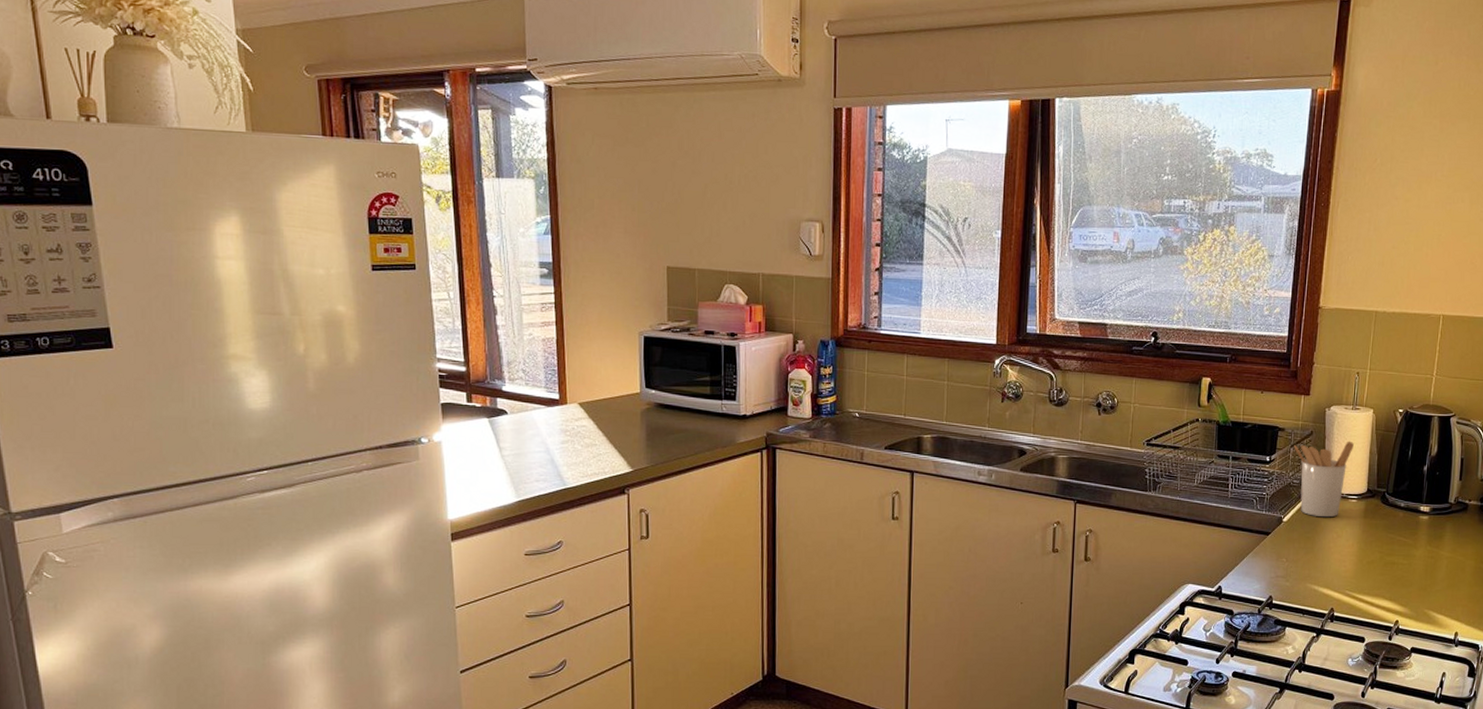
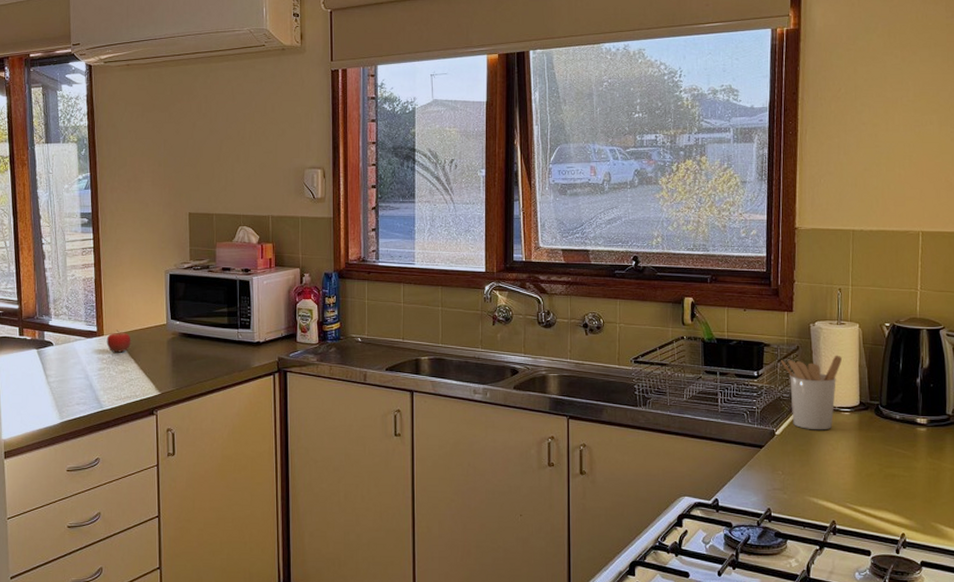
fruit: none [570,398,599,424] -> present [106,330,131,353]

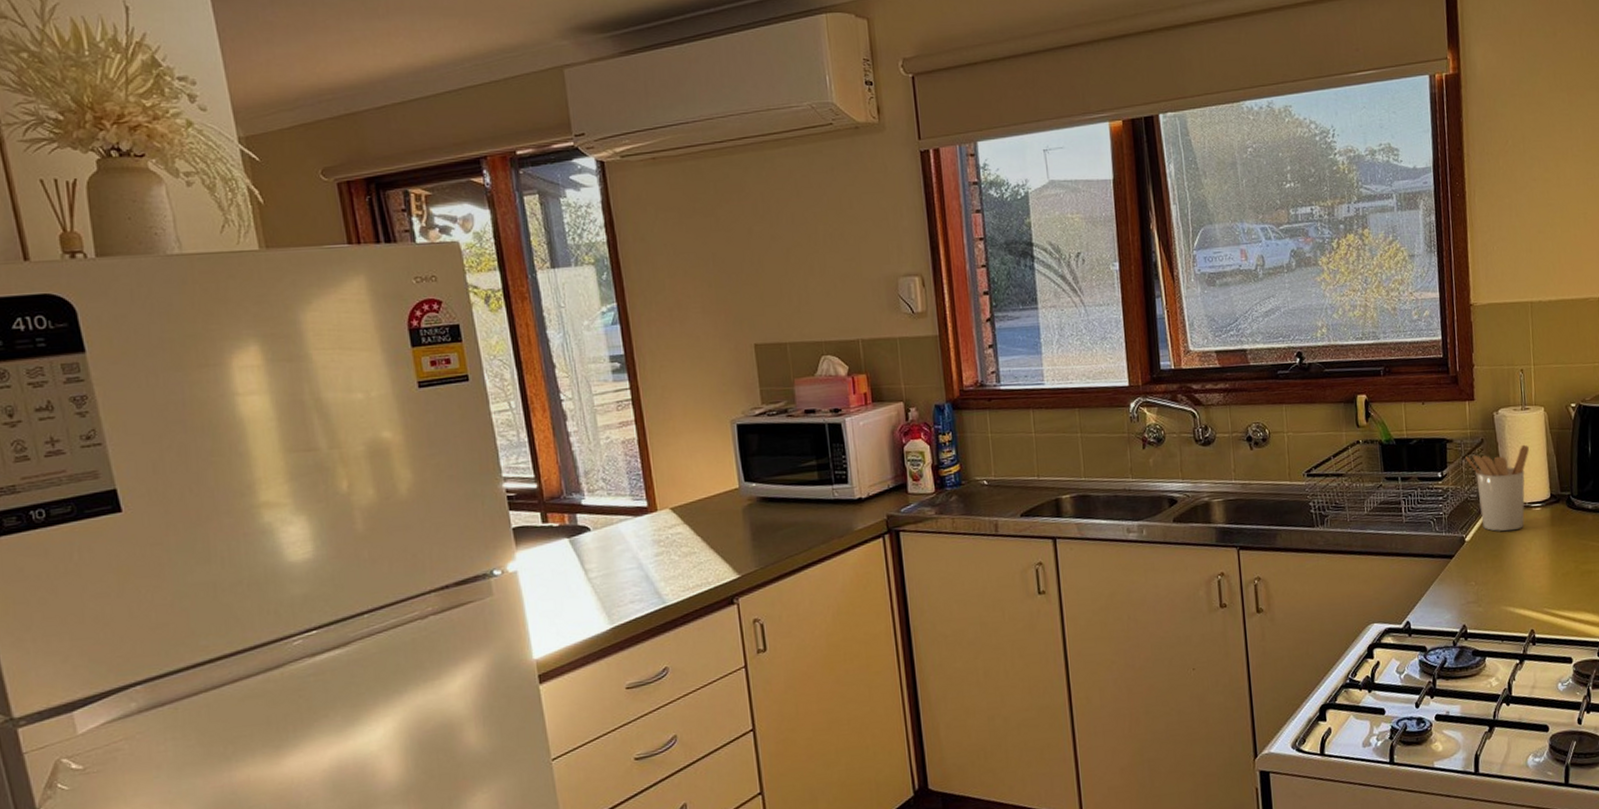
fruit: present [106,330,131,353] -> none [661,502,695,532]

